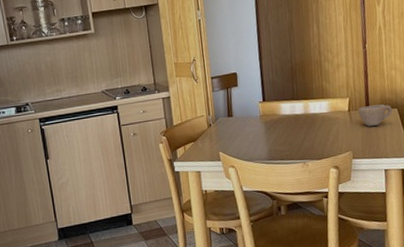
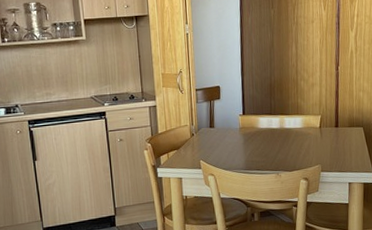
cup: present [358,104,393,126] -> none [328,123,359,142]

